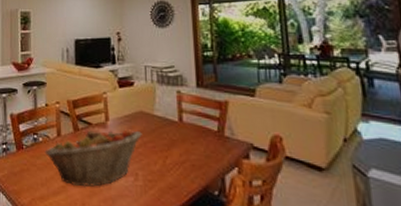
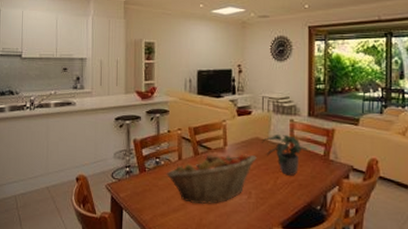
potted plant: none [146,108,202,155] -> present [261,135,310,176]

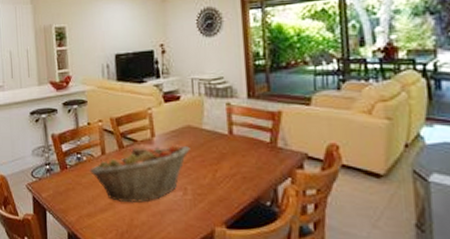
potted plant: present [261,135,310,176] -> none [193,121,254,168]

